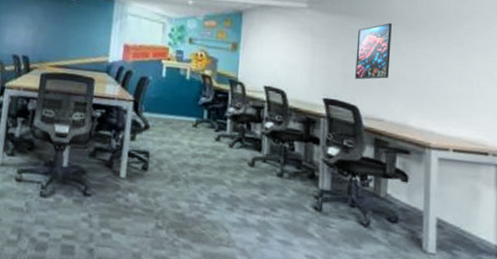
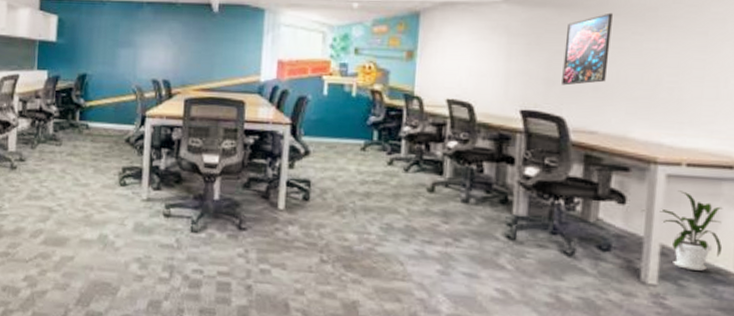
house plant: none [421,172,484,242] -> present [642,190,723,271]

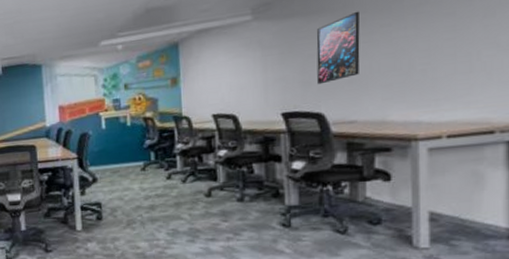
house plant: present [642,190,723,271] -> none [408,161,491,230]

